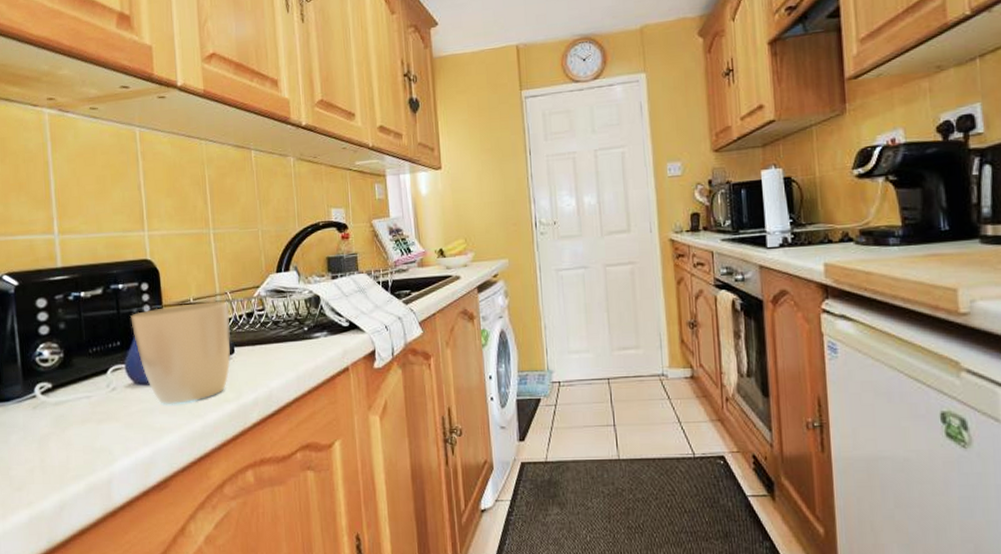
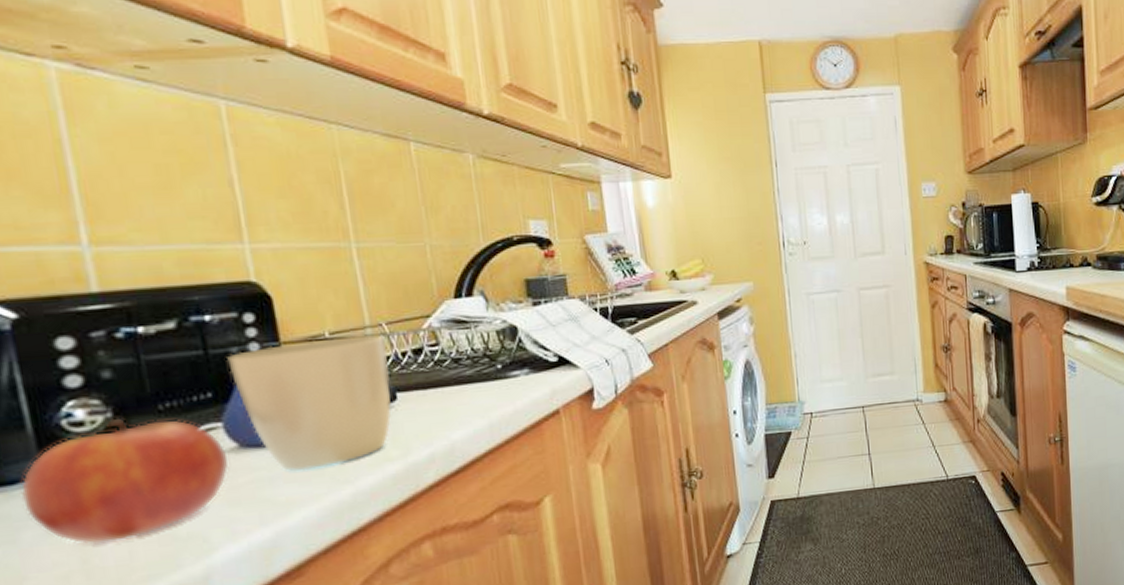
fruit: none [12,357,127,448] -> present [21,418,229,544]

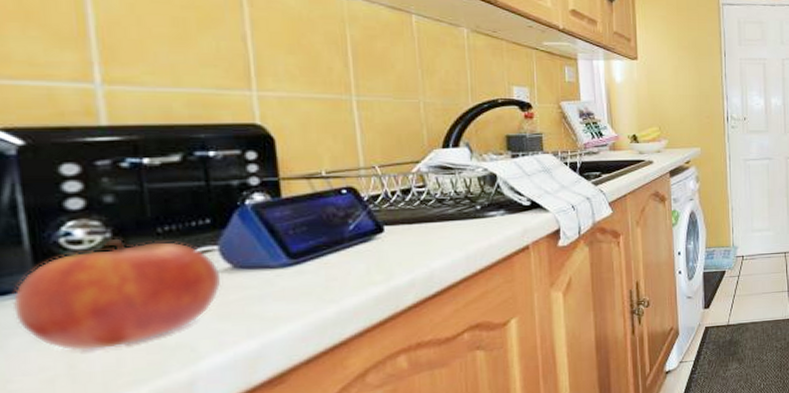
cup: present [227,335,391,472] -> none [228,175,379,291]

